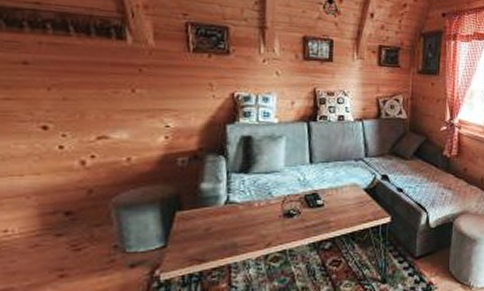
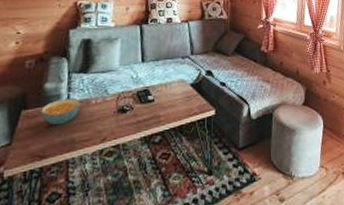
cereal bowl: none [197,200,241,227] -> present [40,98,80,125]

